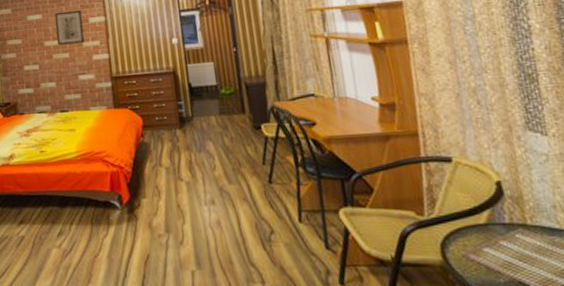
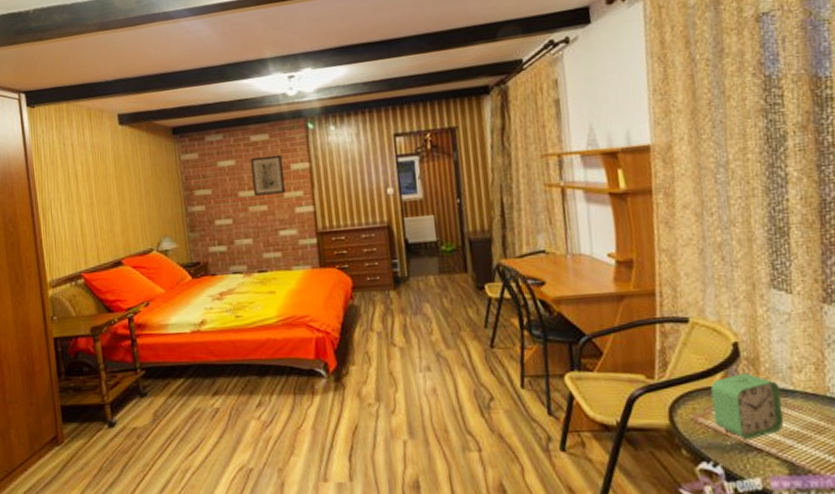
alarm clock: none [479,212,555,277] -> present [710,373,784,439]

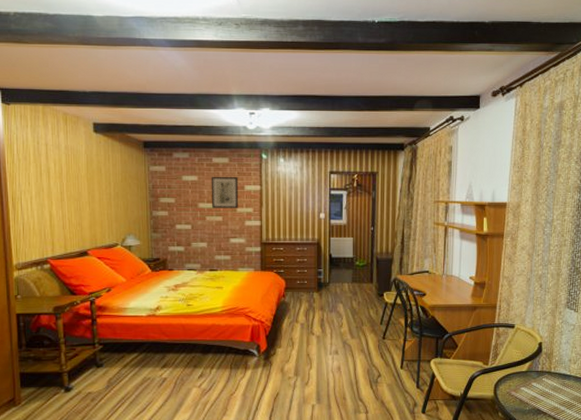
alarm clock: present [710,373,784,439] -> none [521,363,562,406]

